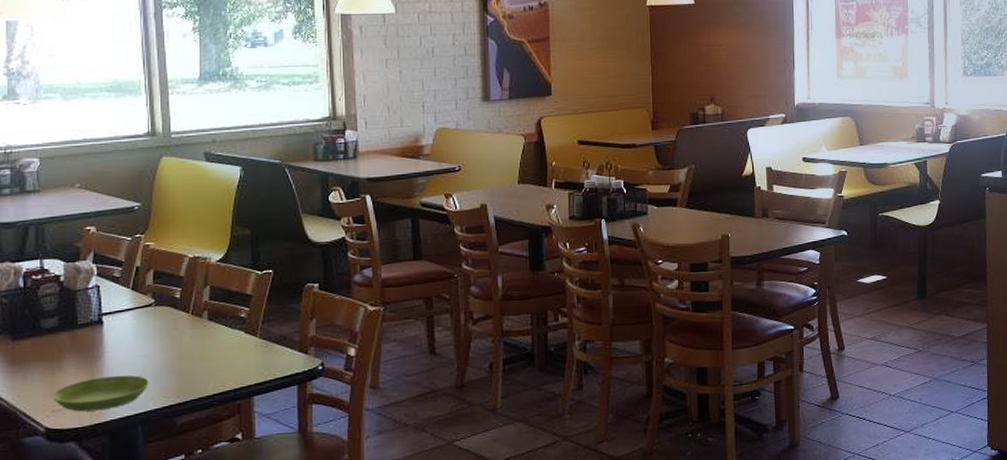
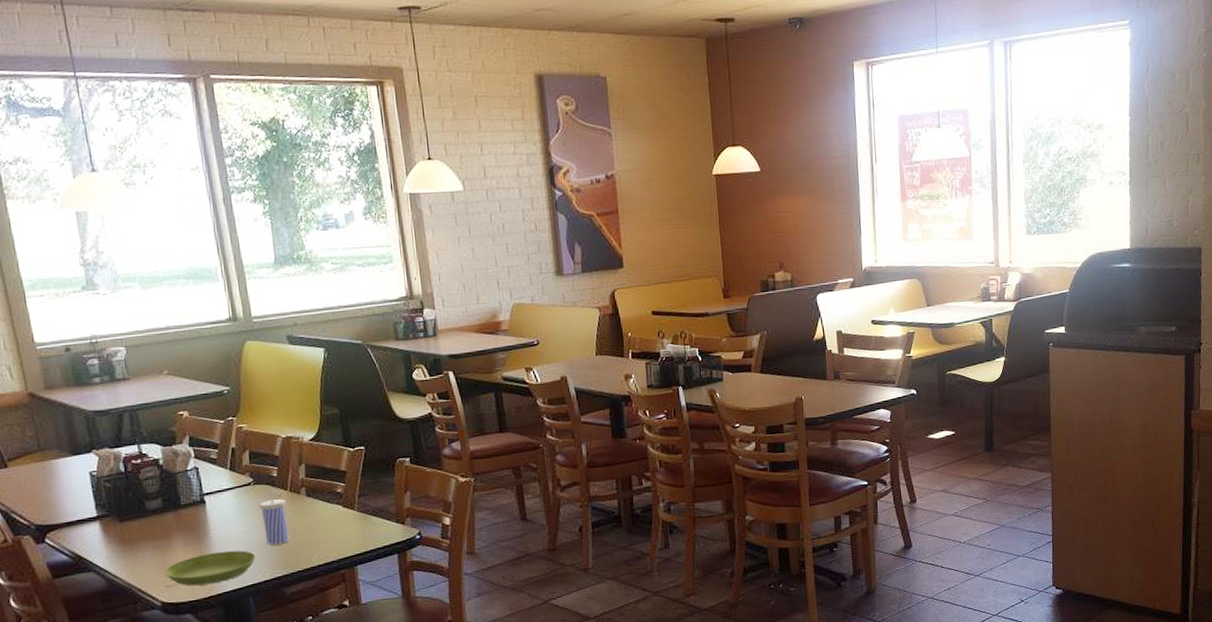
beverage cup: none [158,312,187,371] -> present [258,490,290,545]

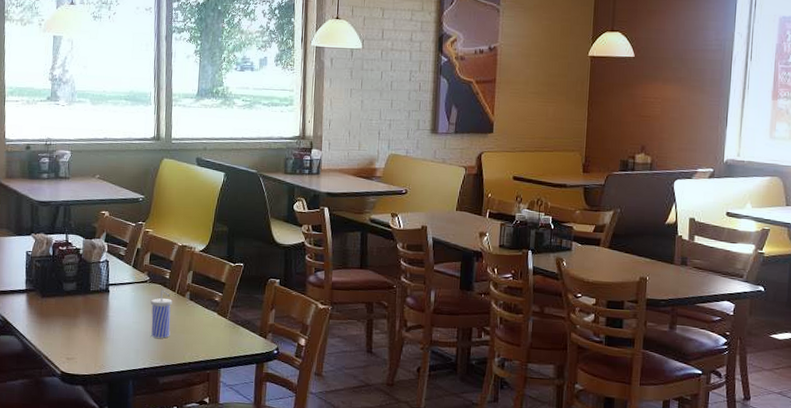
saucer: present [164,550,256,586] -> none [67,336,141,364]

